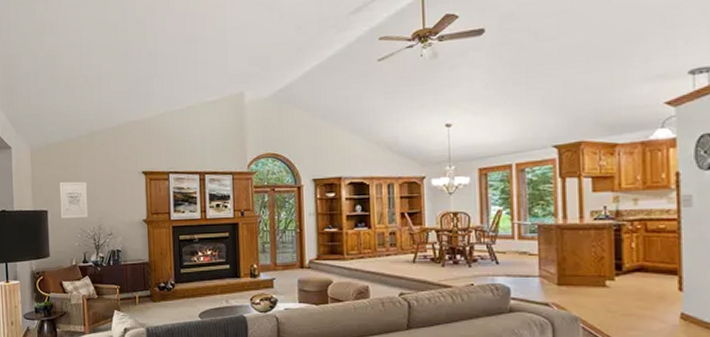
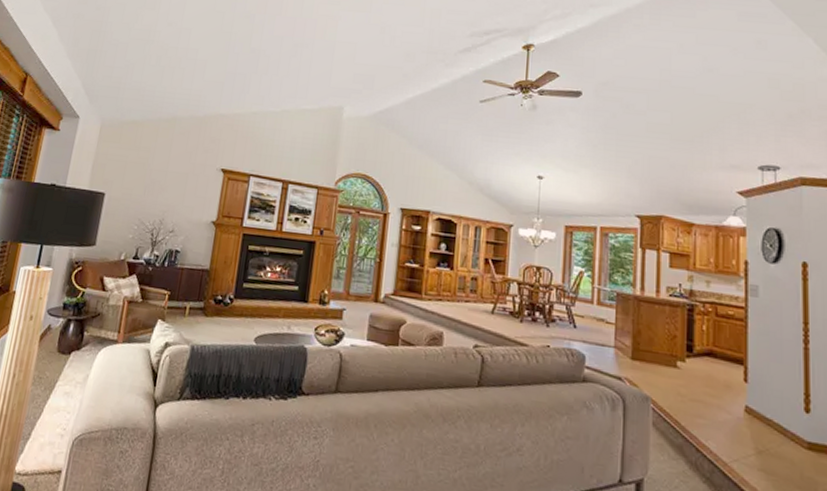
wall art: present [59,181,89,218] -> none [118,165,157,208]

